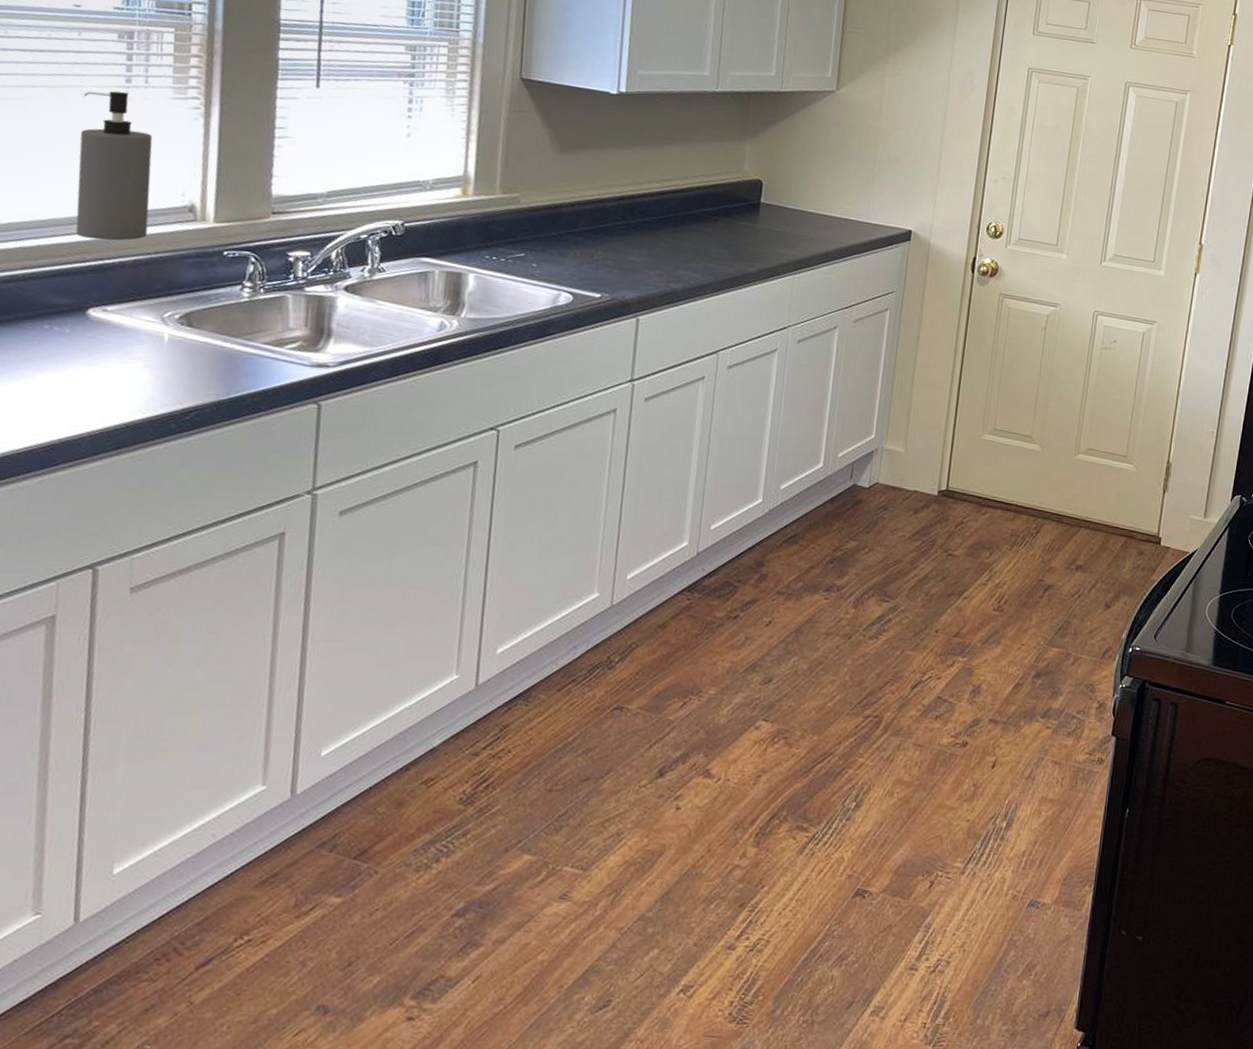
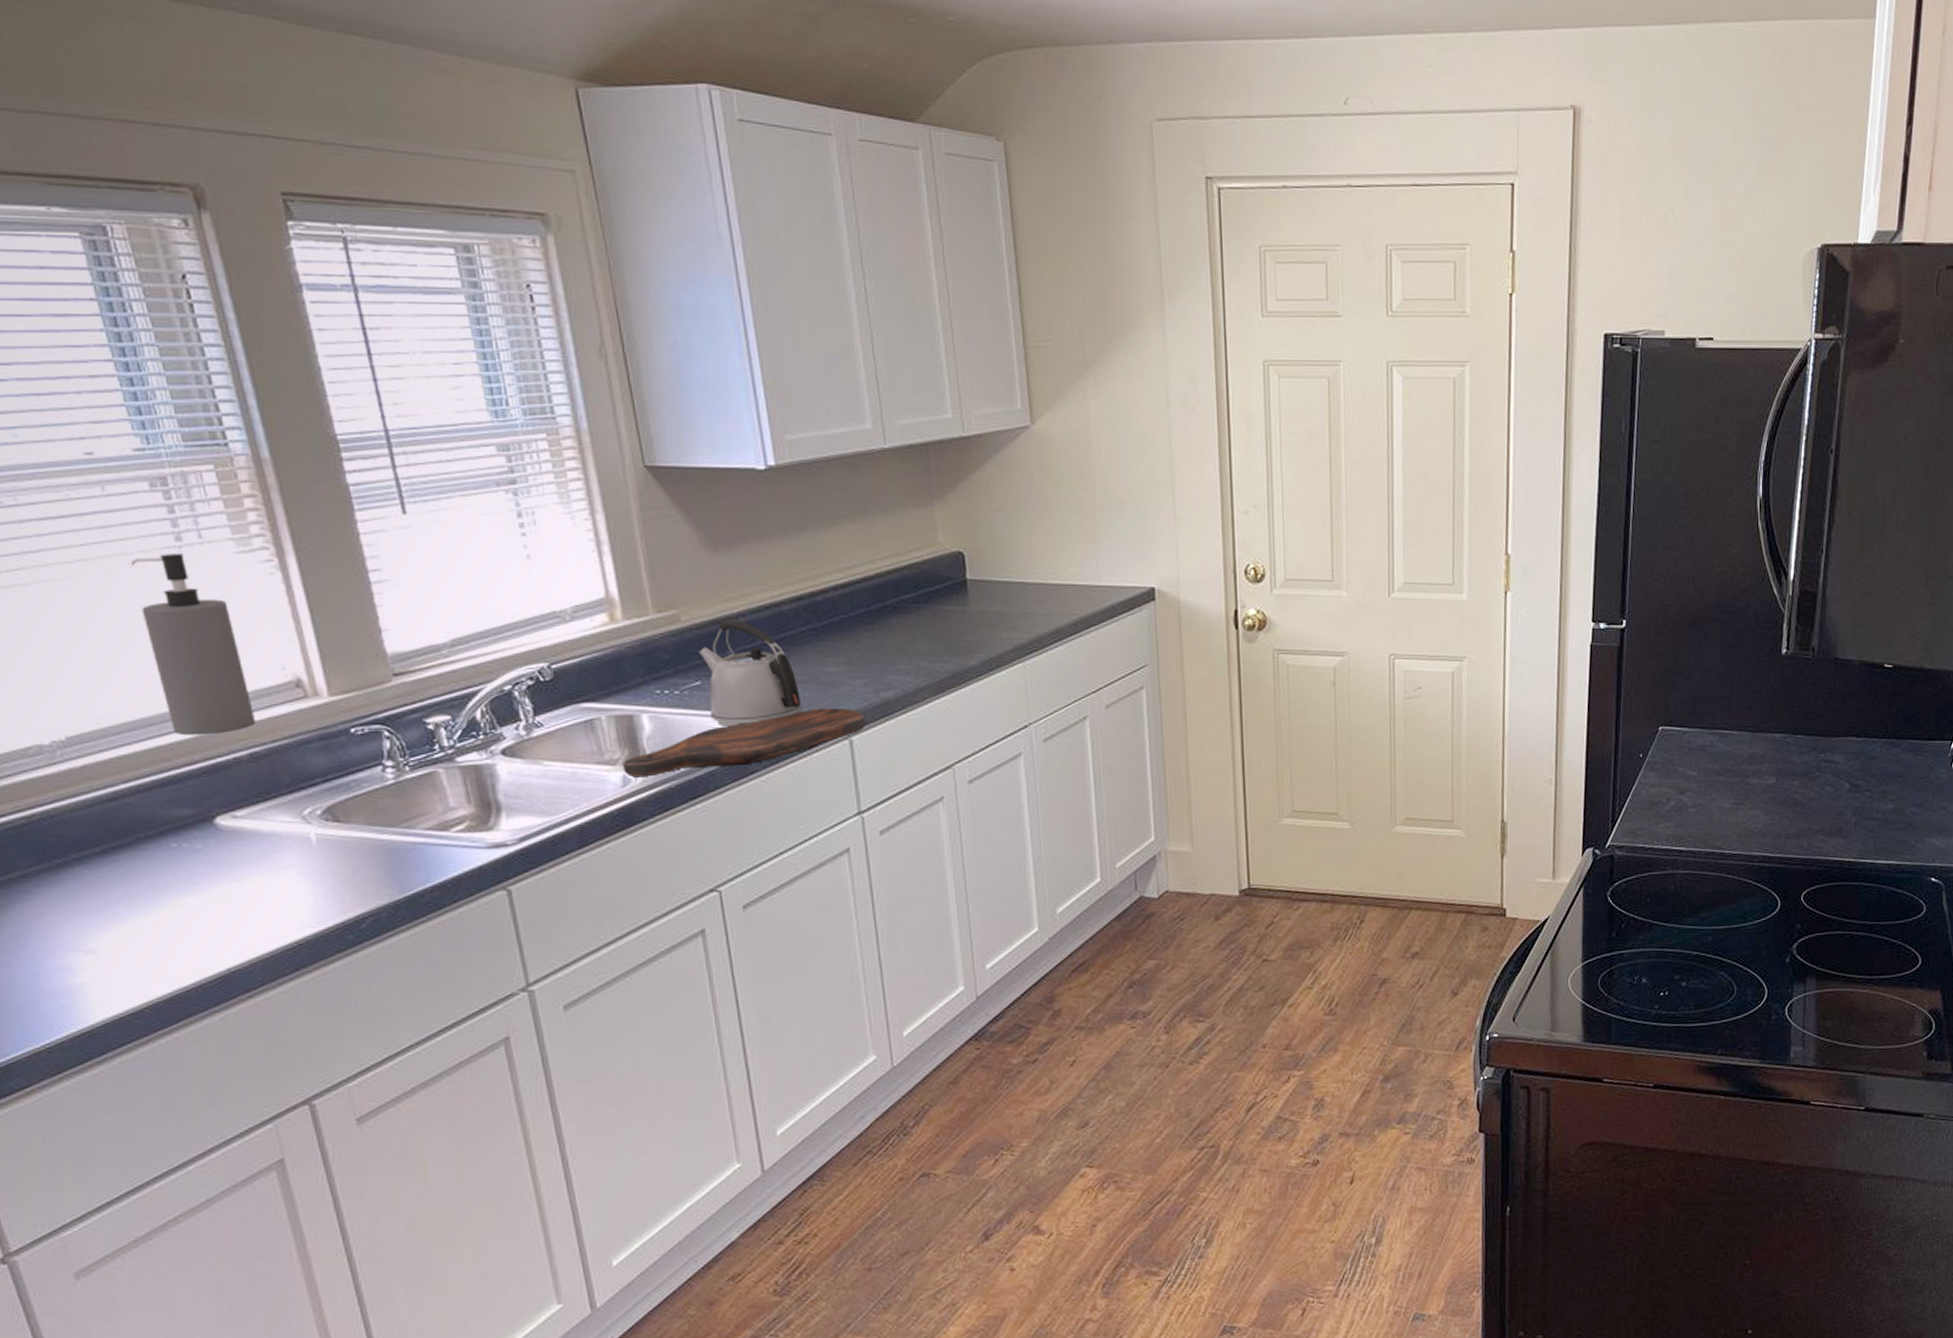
cutting board: none [442,288,654,327] -> present [622,707,865,778]
kettle: none [526,206,605,294] -> present [698,618,802,726]

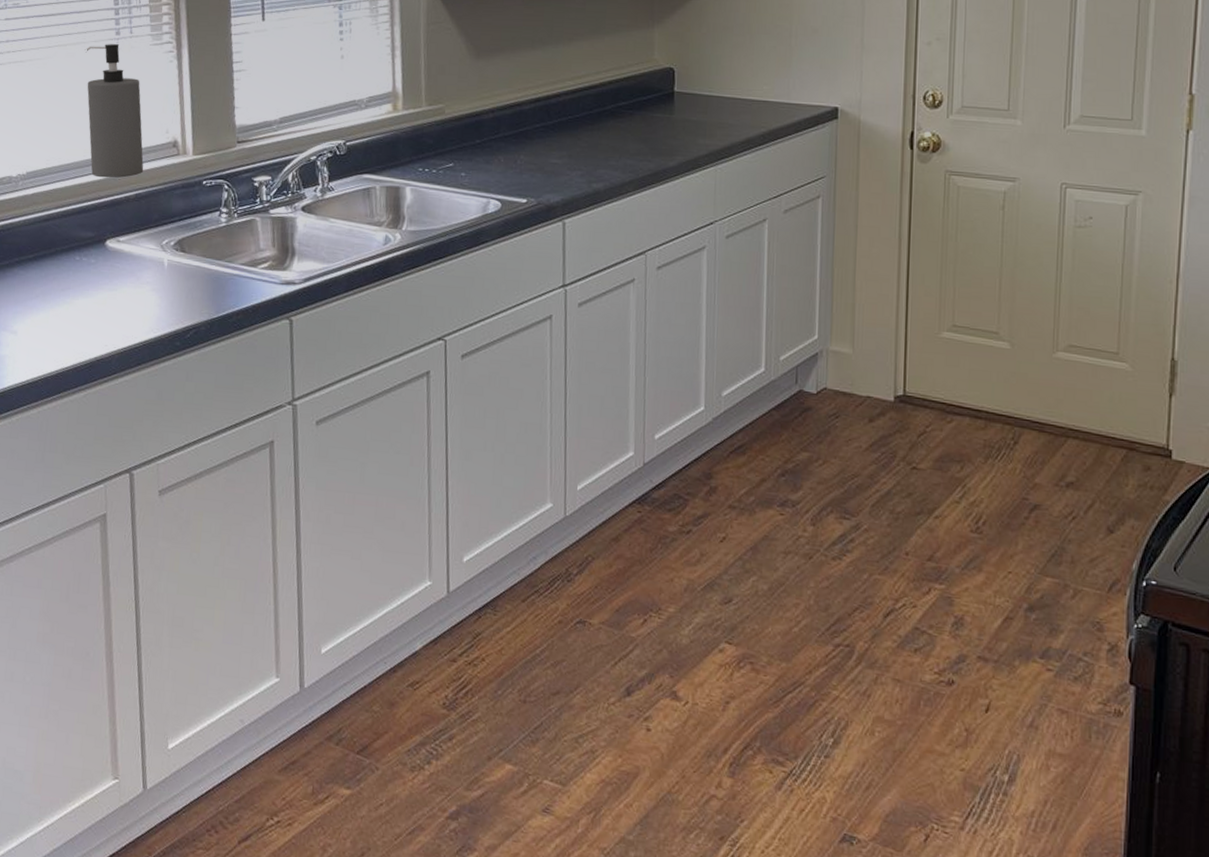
cutting board: present [622,707,865,778] -> none [386,193,578,239]
kettle: present [698,618,802,726] -> none [455,113,529,202]

